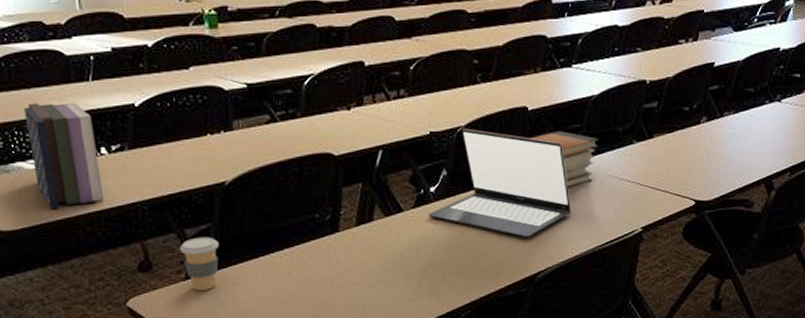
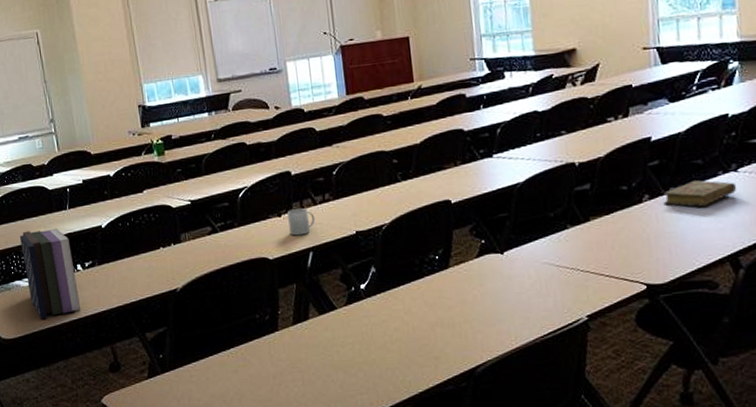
coffee cup: present [180,237,219,291] -> none [142,339,175,388]
mug: none [358,102,387,132] -> present [287,207,315,236]
laptop: present [428,128,572,237] -> none [360,225,508,330]
book stack: present [532,131,598,188] -> none [457,221,529,278]
book: none [717,107,779,132] -> present [663,180,737,207]

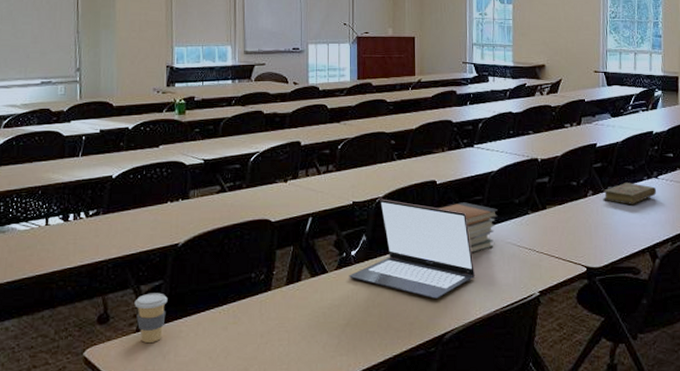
books: present [20,228,80,320] -> none [24,174,78,266]
coffee cup: none [142,339,175,388] -> present [134,292,168,343]
mug: present [287,207,315,236] -> none [293,175,318,201]
laptop: none [360,225,508,330] -> present [349,199,476,299]
book stack: none [457,221,529,278] -> present [440,202,498,254]

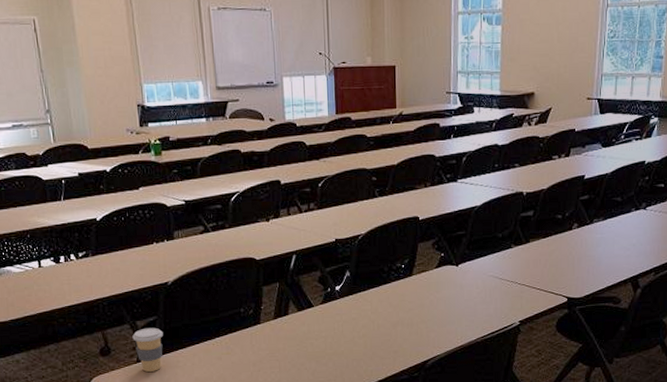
laptop: present [349,199,476,299] -> none [334,236,458,329]
book stack: present [440,202,498,254] -> none [422,237,480,287]
book: present [603,183,657,204] -> none [588,215,644,236]

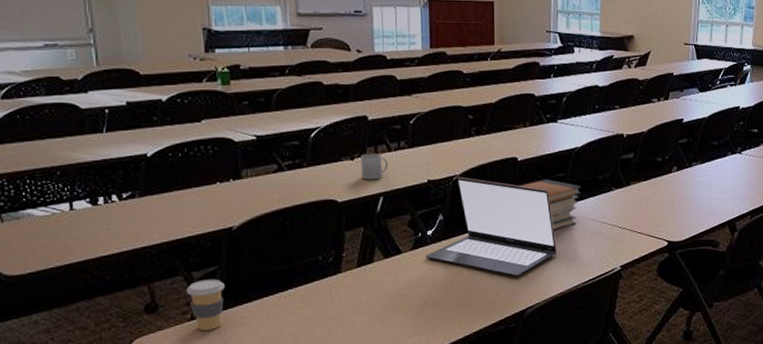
mug: none [275,214,300,240] -> present [361,153,388,180]
laptop: none [334,236,458,329] -> present [425,177,558,276]
book stack: none [422,237,480,287] -> present [521,179,581,231]

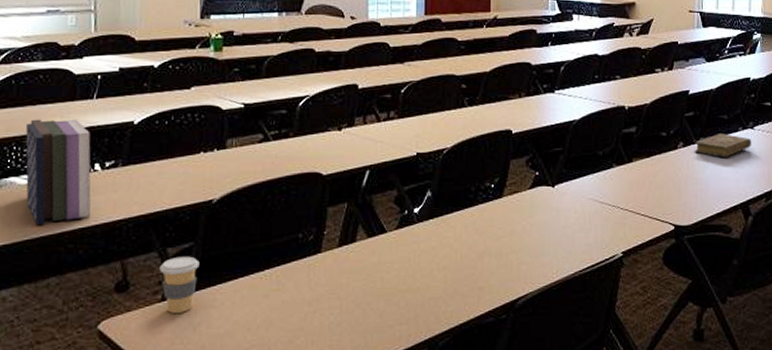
books: none [37,152,112,254] -> present [25,119,91,226]
mug: present [361,153,388,180] -> none [348,123,377,152]
laptop: present [425,177,558,276] -> none [411,150,553,261]
book stack: present [521,179,581,231] -> none [515,154,579,211]
book: none [687,158,740,180] -> present [694,134,752,157]

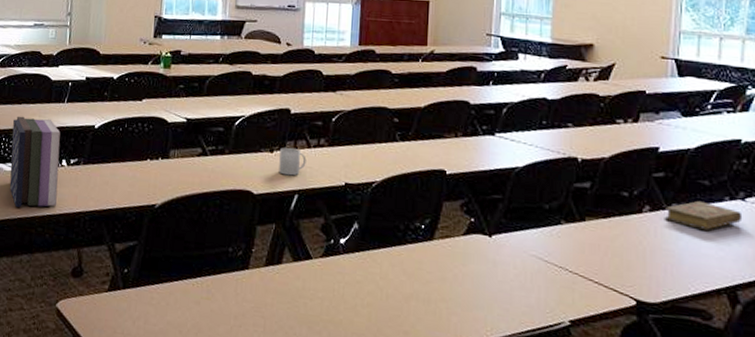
coffee cup: present [159,256,200,313] -> none [108,252,141,305]
mug: none [348,123,377,152] -> present [279,147,307,176]

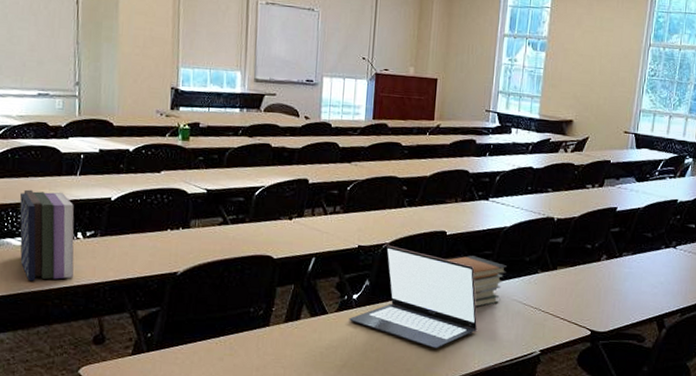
mug: present [279,147,307,176] -> none [297,214,323,241]
laptop: none [336,183,489,309] -> present [349,245,478,348]
book stack: none [448,199,521,262] -> present [447,255,507,308]
book: present [664,201,743,230] -> none [616,250,673,273]

